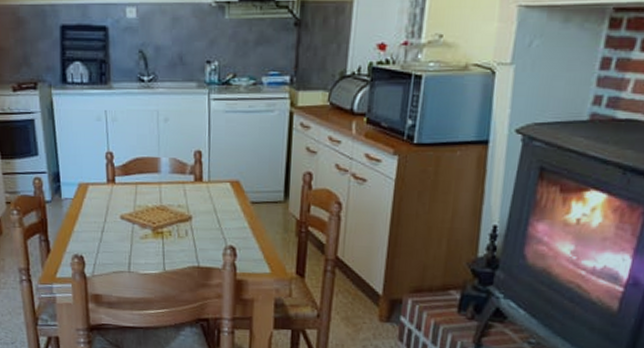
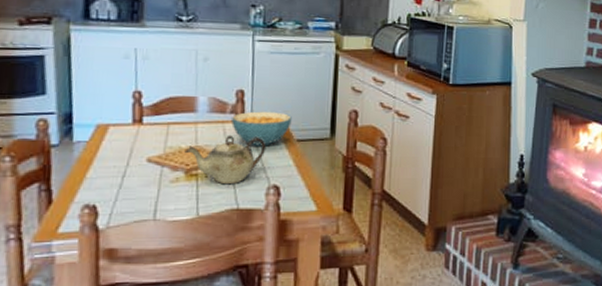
teapot: none [151,195,223,243] -> present [184,135,267,183]
cereal bowl: none [190,172,247,208] -> present [230,111,292,147]

